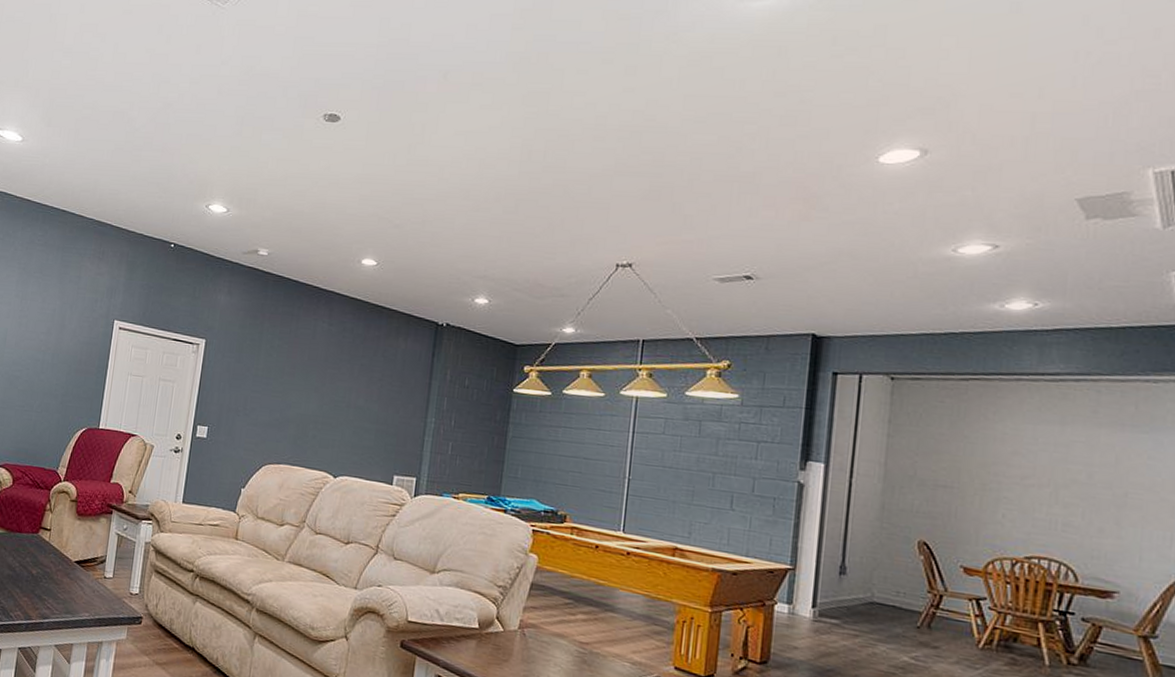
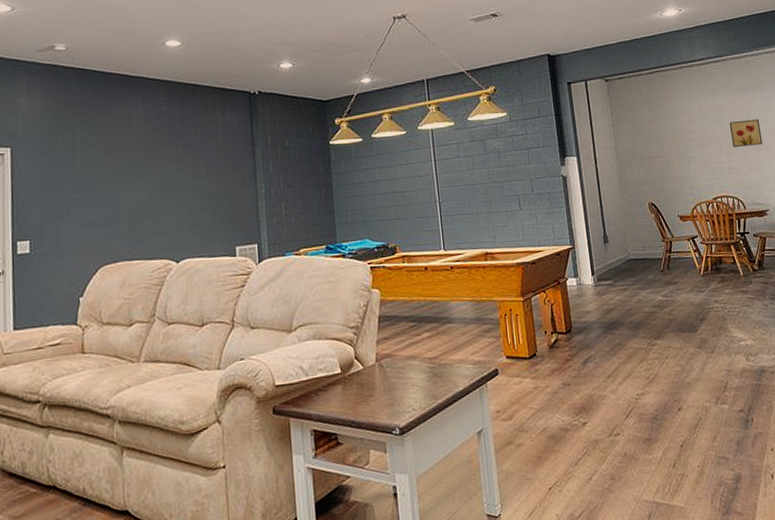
wall art: none [1078,464,1136,505] -> present [730,119,763,147]

